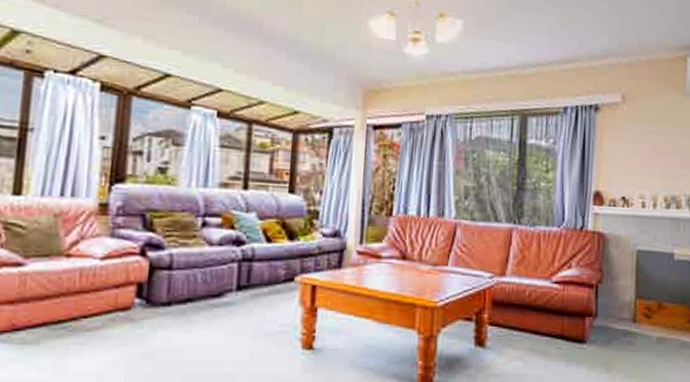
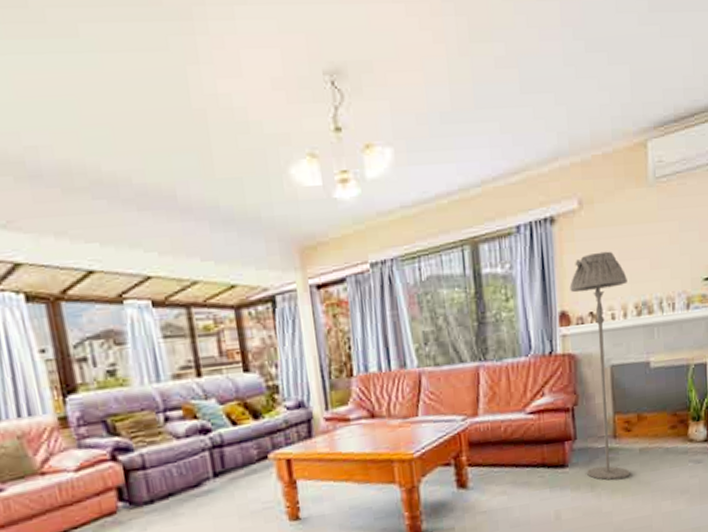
floor lamp: none [604,143,660,366] -> present [570,251,630,480]

